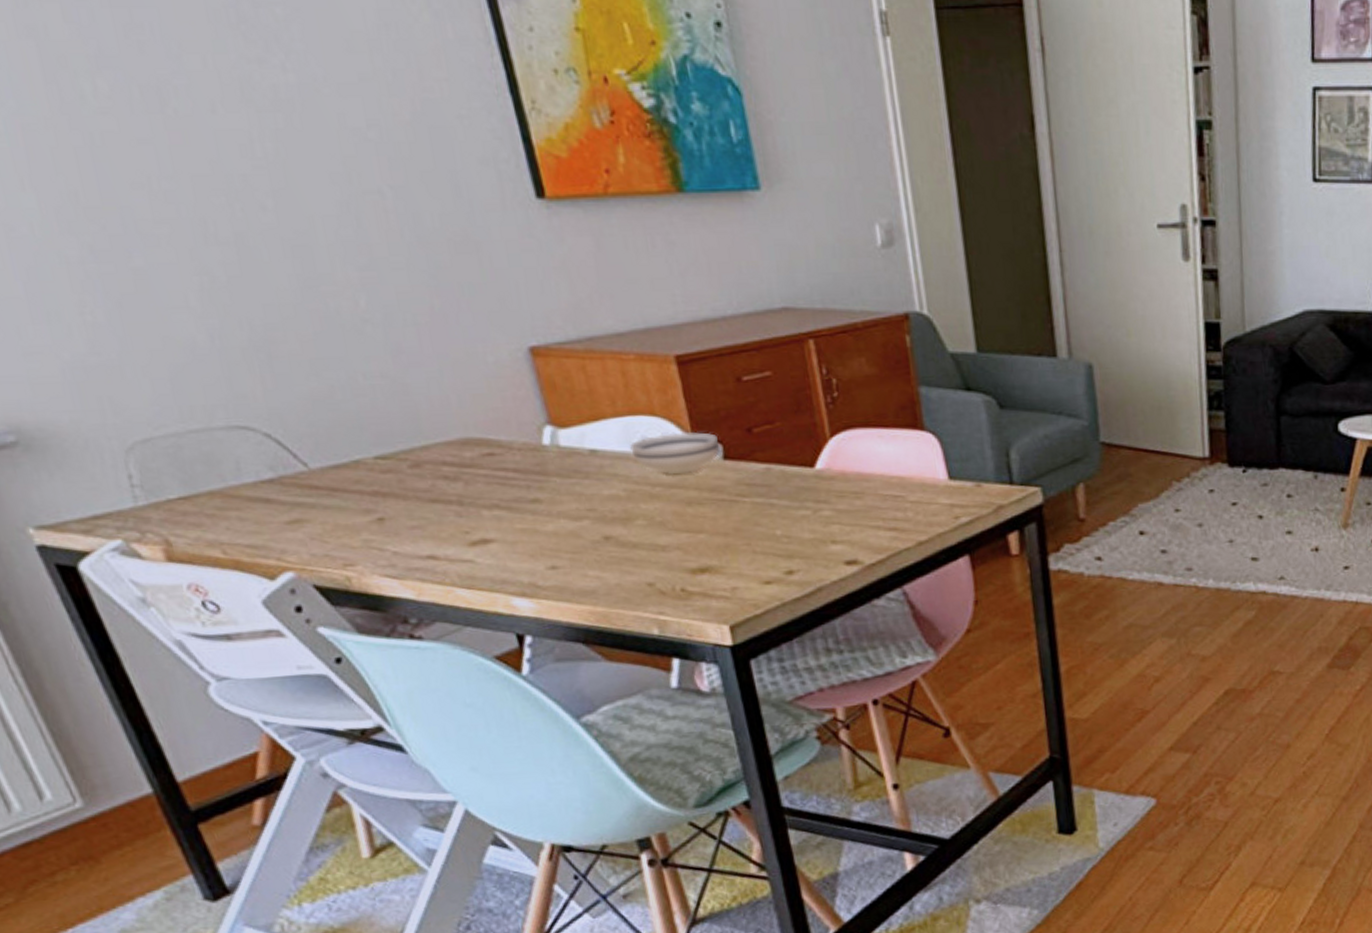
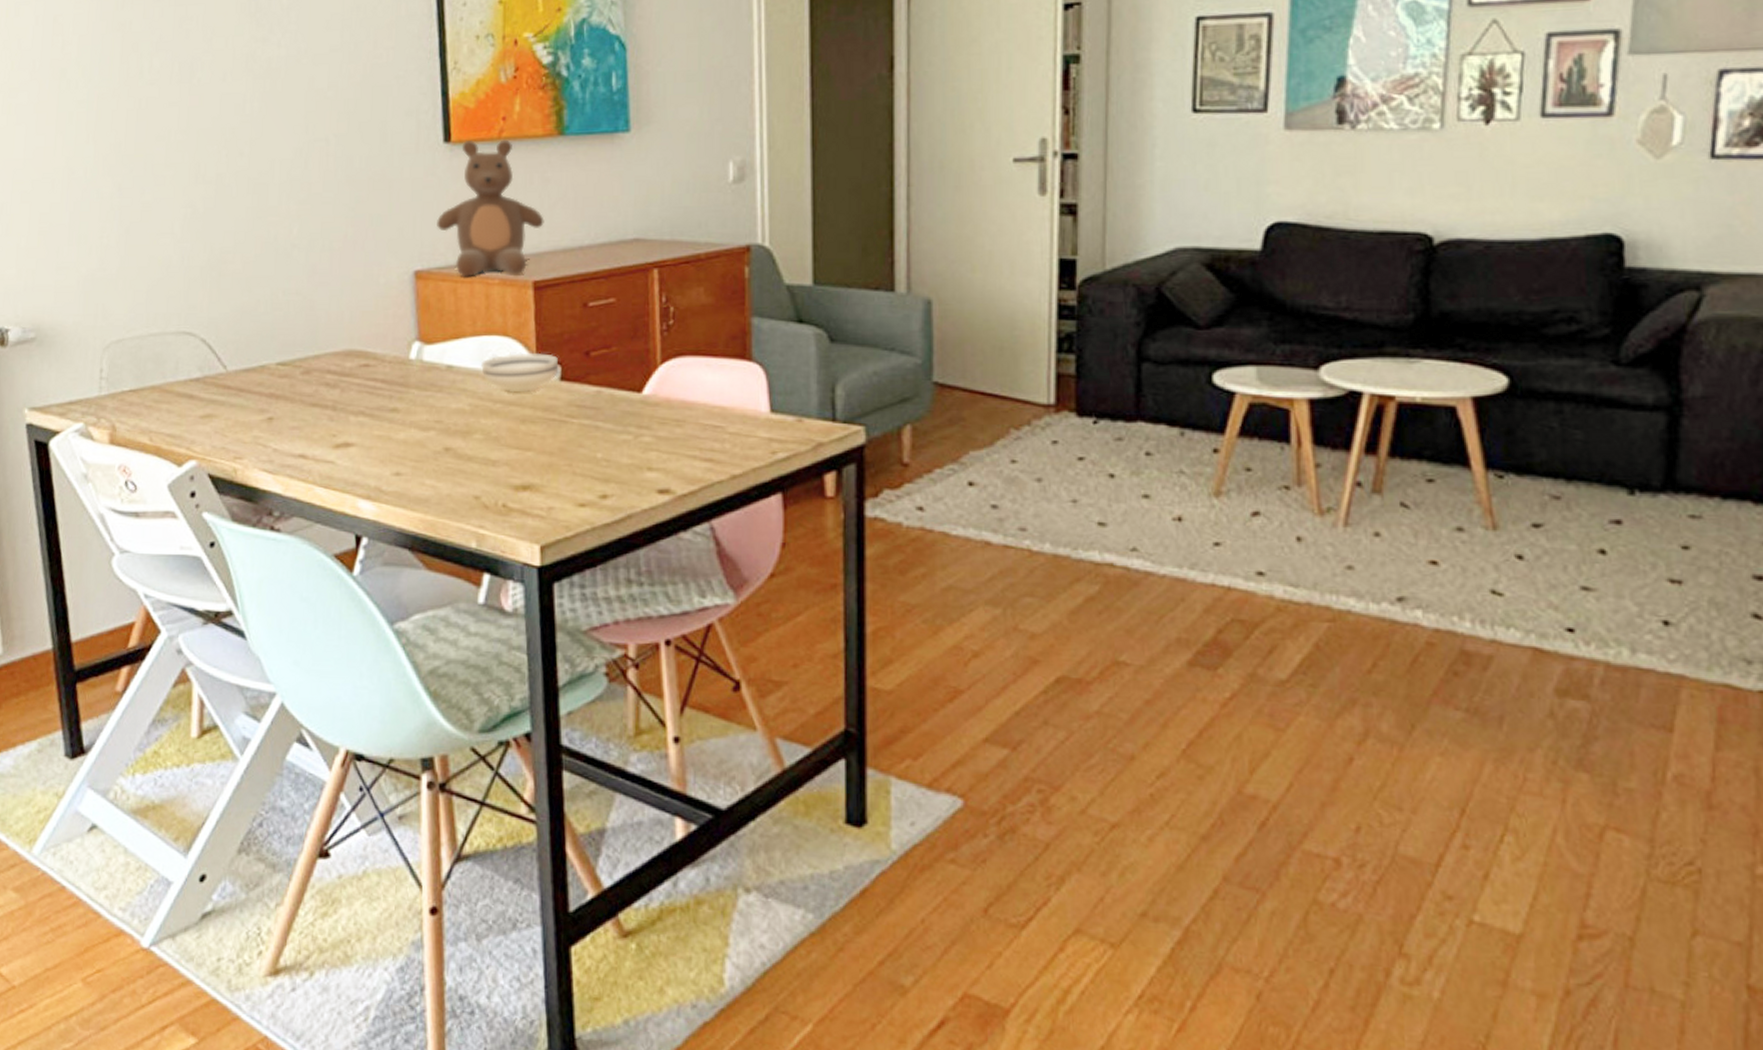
teddy bear: none [546,196,677,352] -> present [437,139,544,276]

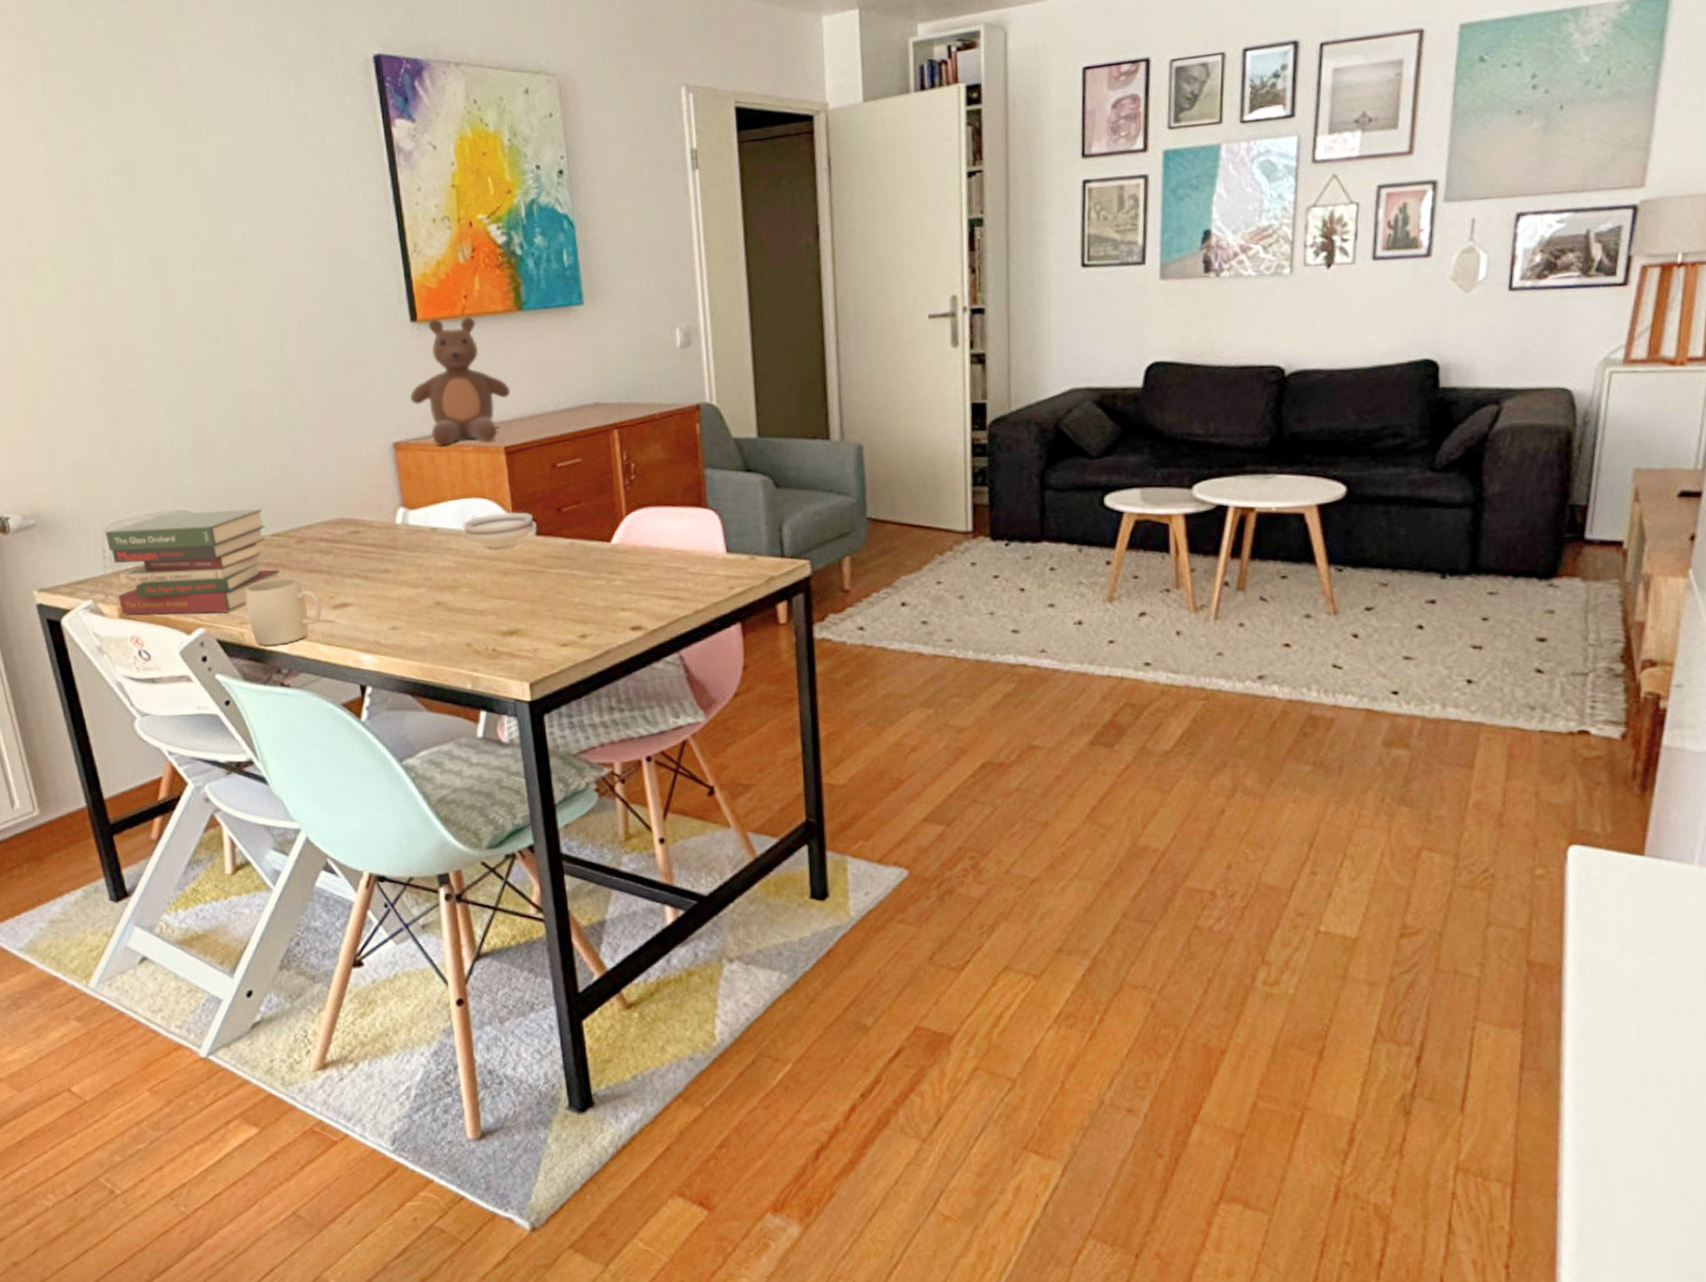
books: none [105,334,282,445] -> present [106,509,281,615]
mug: none [242,410,323,484] -> present [245,577,323,645]

